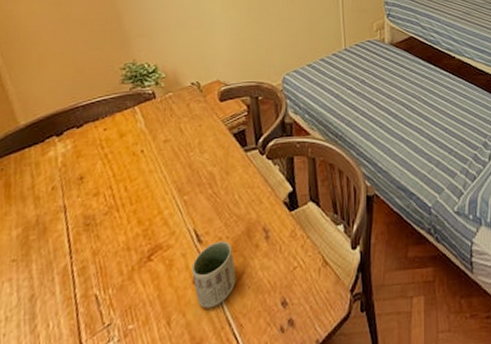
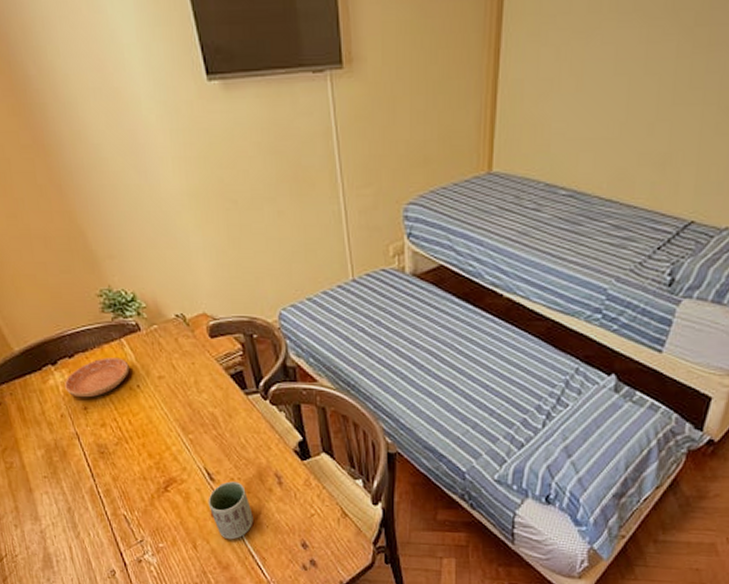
saucer: none [63,125,137,168] -> present [64,357,130,398]

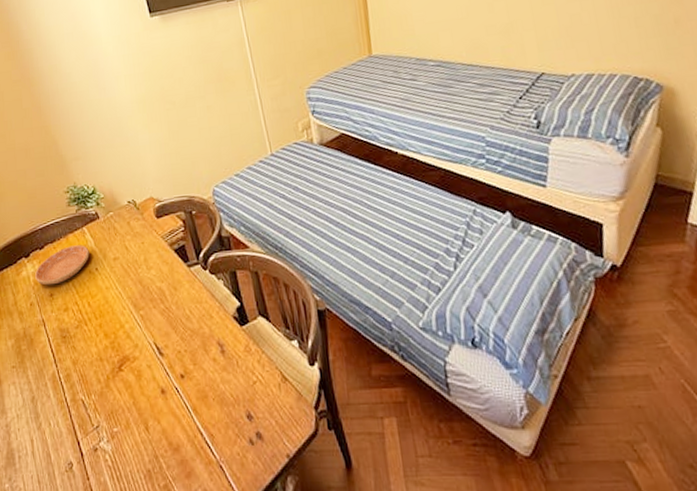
cup: present [208,481,254,540] -> none [158,354,201,417]

